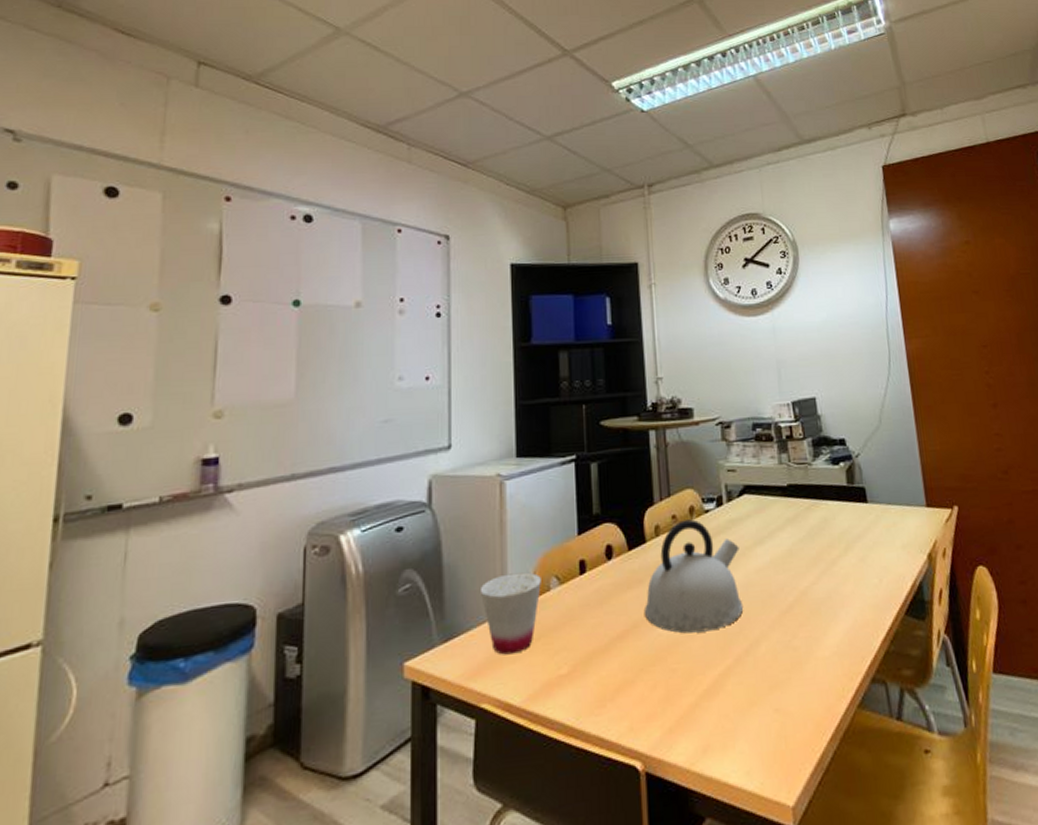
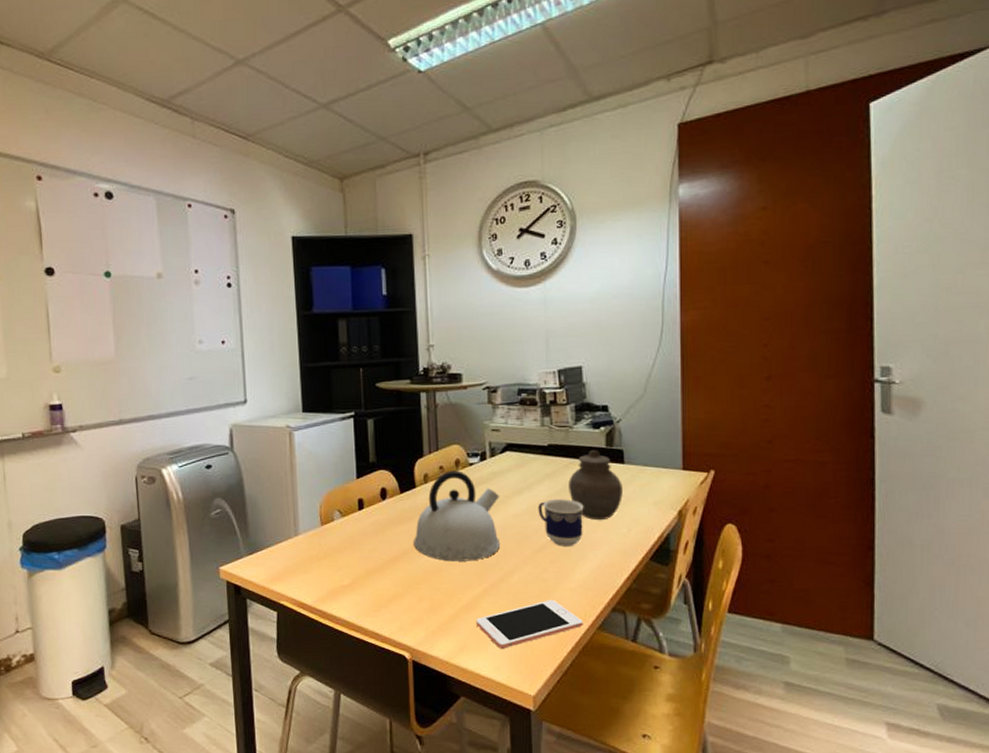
cup: present [481,572,541,655] -> none [277,506,326,567]
cell phone: none [720,673,842,745] -> present [476,600,583,649]
cup: none [781,547,833,605] -> present [538,499,583,546]
jar: none [812,489,870,571] -> present [568,450,623,521]

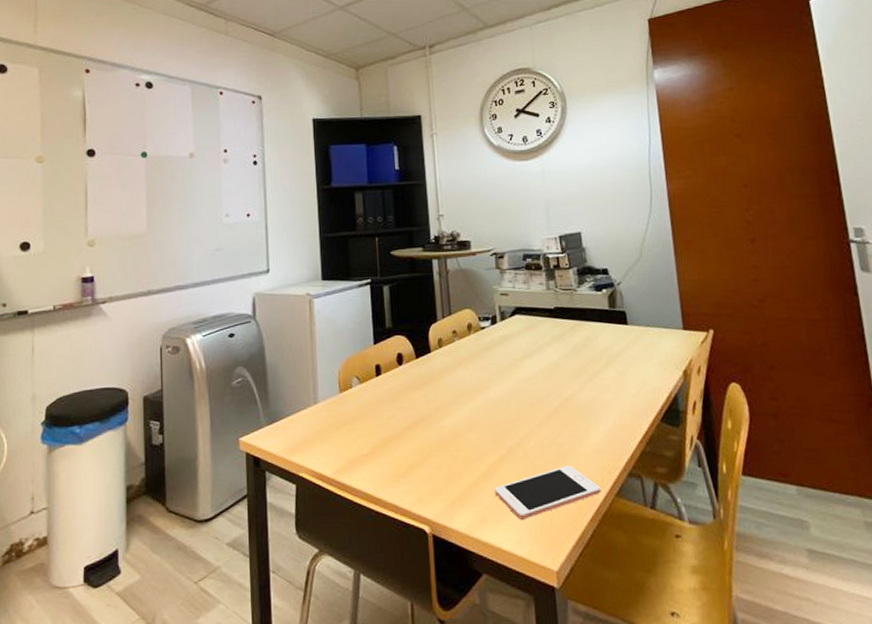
kettle: present [414,470,501,562] -> none [430,334,515,428]
cup: present [538,499,583,546] -> none [548,361,594,409]
jar: present [568,450,623,521] -> none [576,312,629,382]

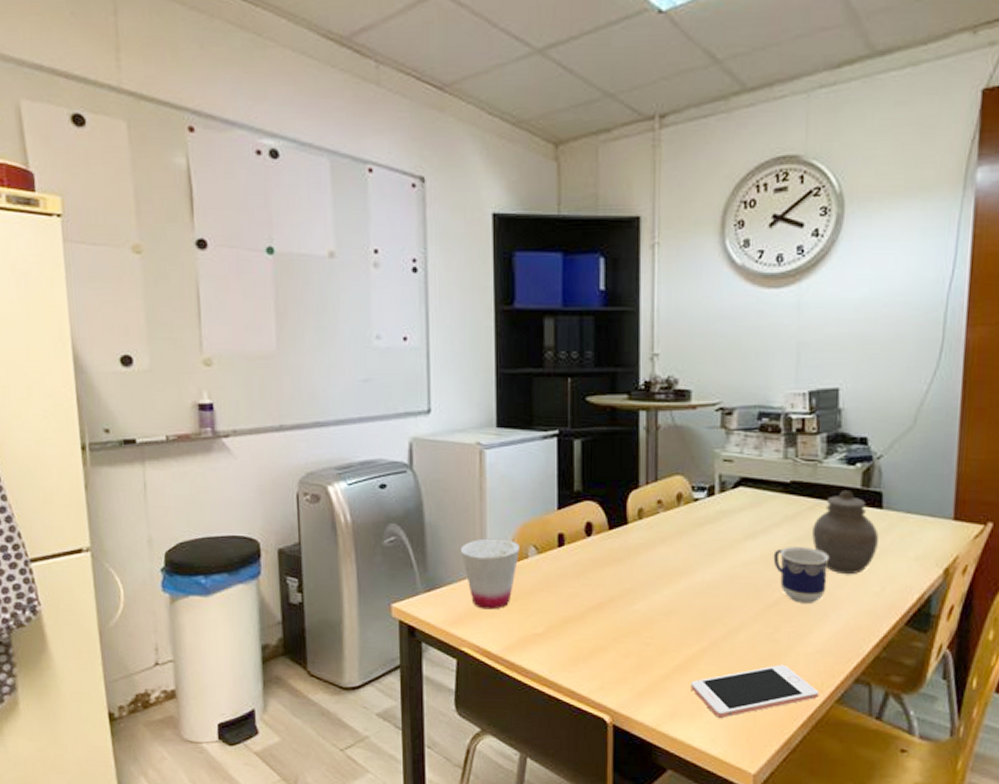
cup: none [297,372,345,437] -> present [461,538,519,610]
cup: none [548,361,594,409] -> present [773,547,828,603]
jar: none [576,312,629,382] -> present [812,491,878,575]

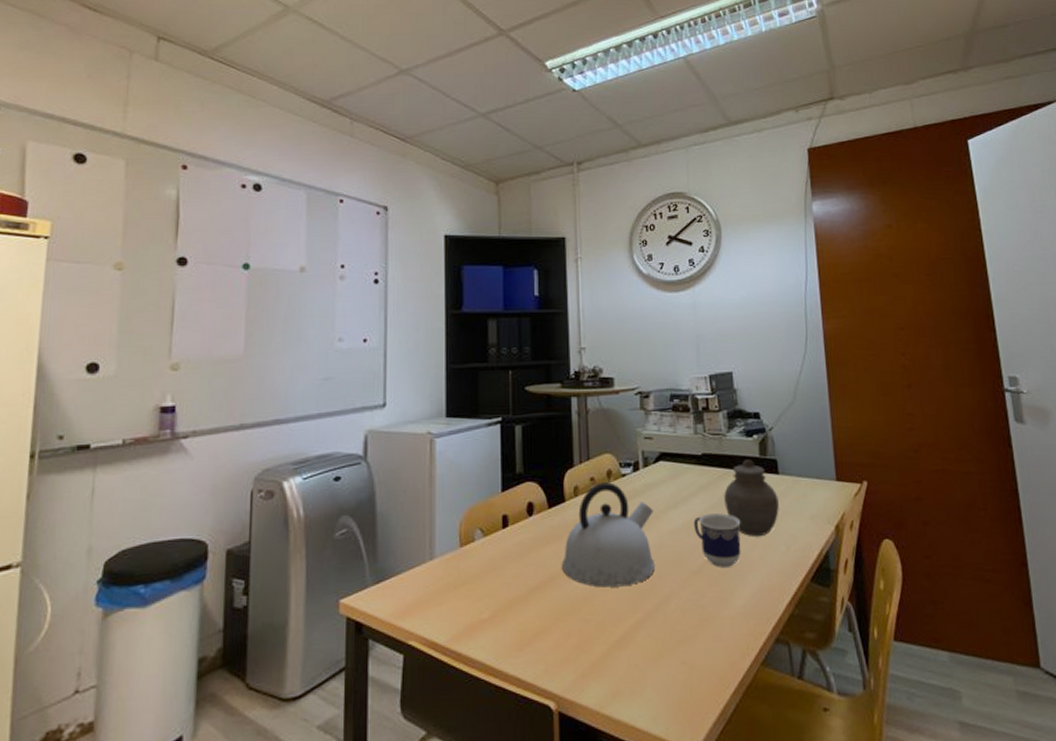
cup: present [461,538,519,610] -> none [411,523,466,598]
kettle: none [622,506,728,614] -> present [562,482,656,588]
cell phone: present [691,664,819,718] -> none [630,630,746,693]

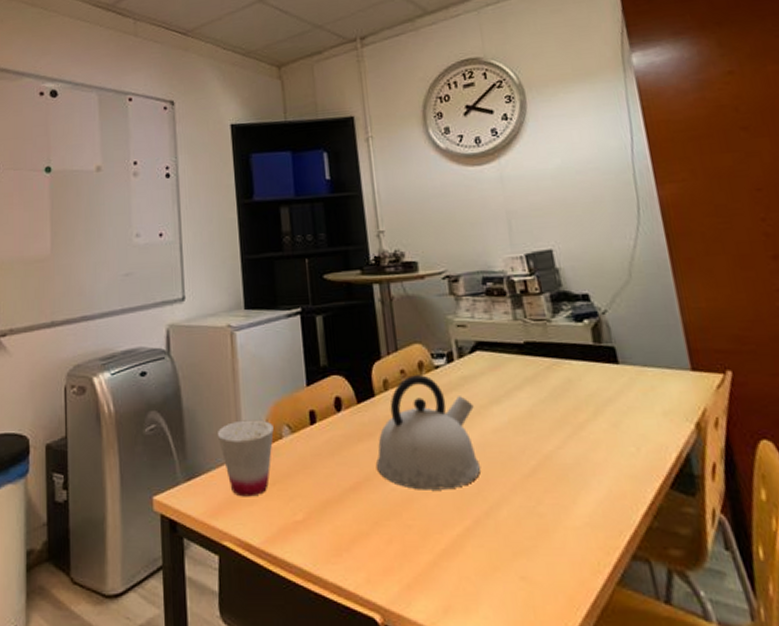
cup: none [411,523,466,598] -> present [218,419,274,497]
cup: present [693,513,741,567] -> none [520,409,581,470]
jar: present [724,460,779,537] -> none [554,348,623,436]

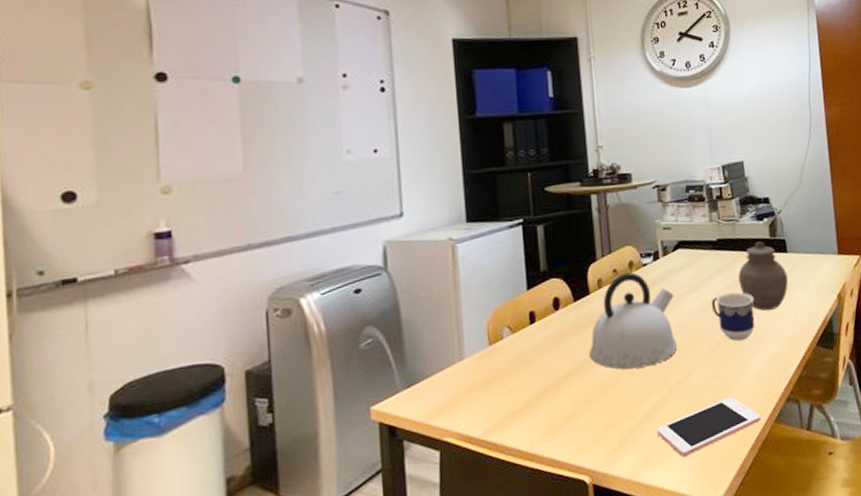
cup: present [218,419,274,497] -> none [439,324,495,396]
cell phone: none [460,542,598,611] -> present [657,397,761,457]
cup: none [520,409,581,470] -> present [711,292,755,341]
jar: none [554,348,623,436] -> present [738,241,788,311]

